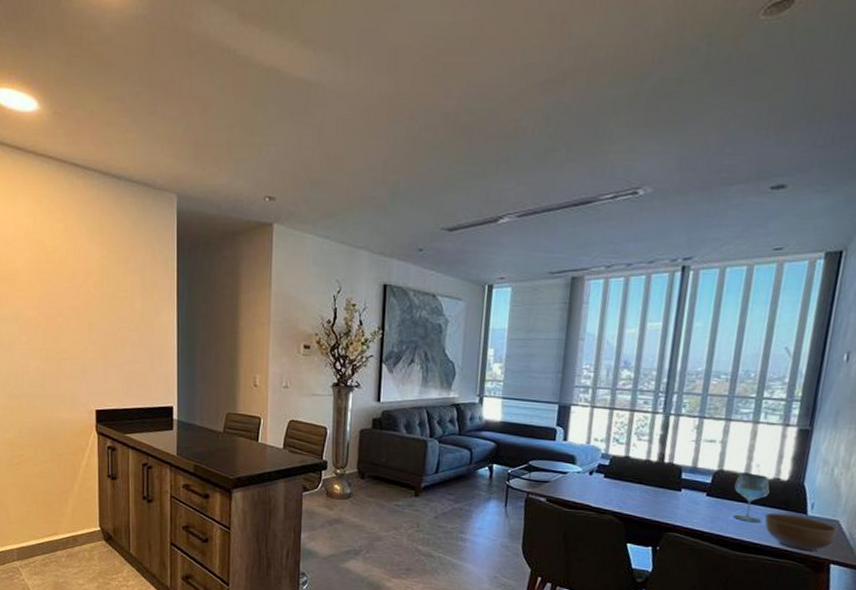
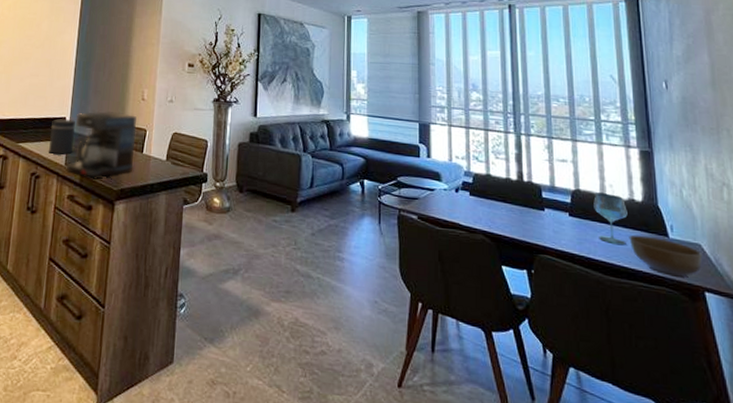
cylinder: none [157,407,183,445] -> present [49,118,75,155]
coffee maker: none [179,399,250,468] -> present [67,111,137,179]

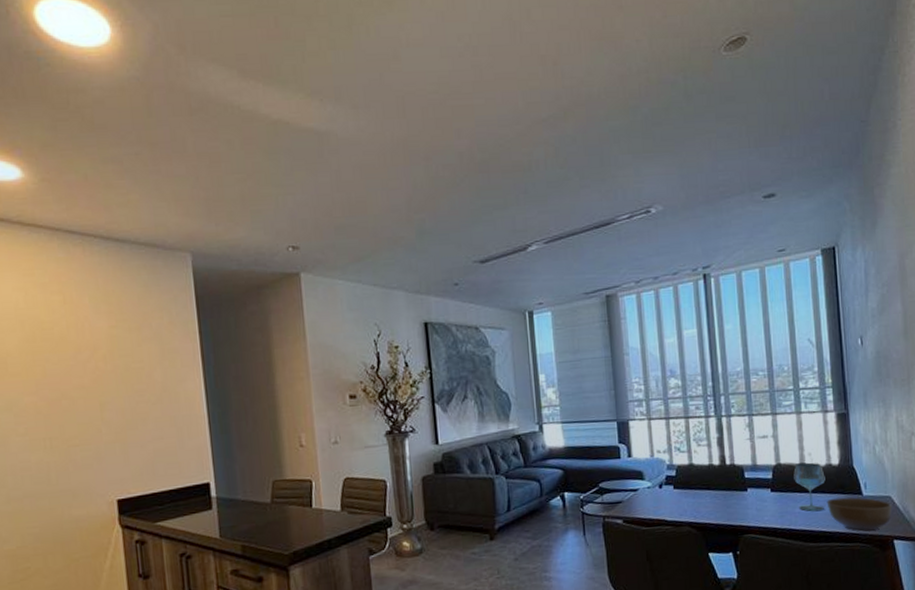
cylinder: present [49,118,75,155] -> none [192,483,226,529]
coffee maker: present [67,111,137,179] -> none [222,465,304,547]

